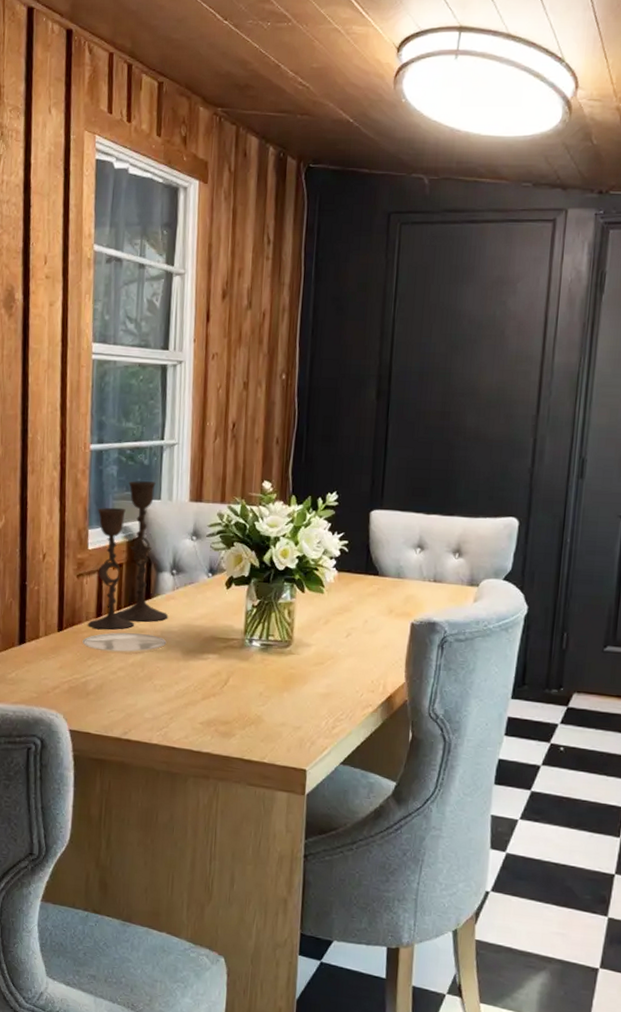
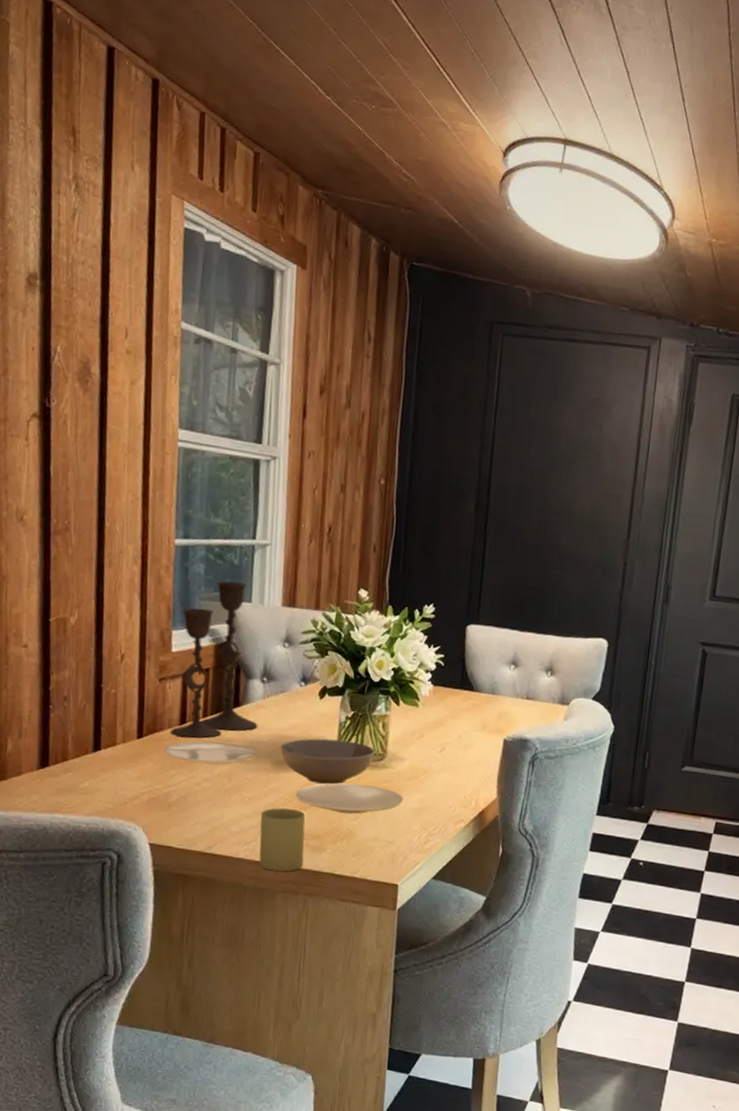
cup: none [171,695,215,757] -> present [259,808,306,872]
bowl: none [189,627,282,672] -> present [279,738,375,785]
plate: none [205,670,310,700] -> present [296,783,403,814]

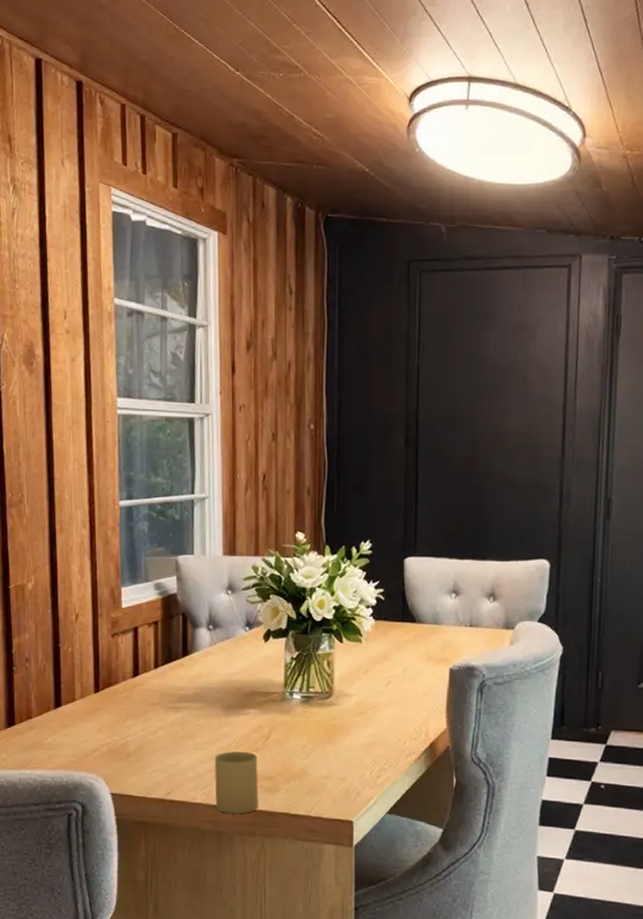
plate: present [164,741,256,765] -> none [120,690,206,713]
candlestick: present [171,581,258,739] -> none [125,536,207,690]
bowl: present [279,738,375,785] -> none [228,680,322,725]
plate: present [296,783,403,814] -> none [247,723,353,753]

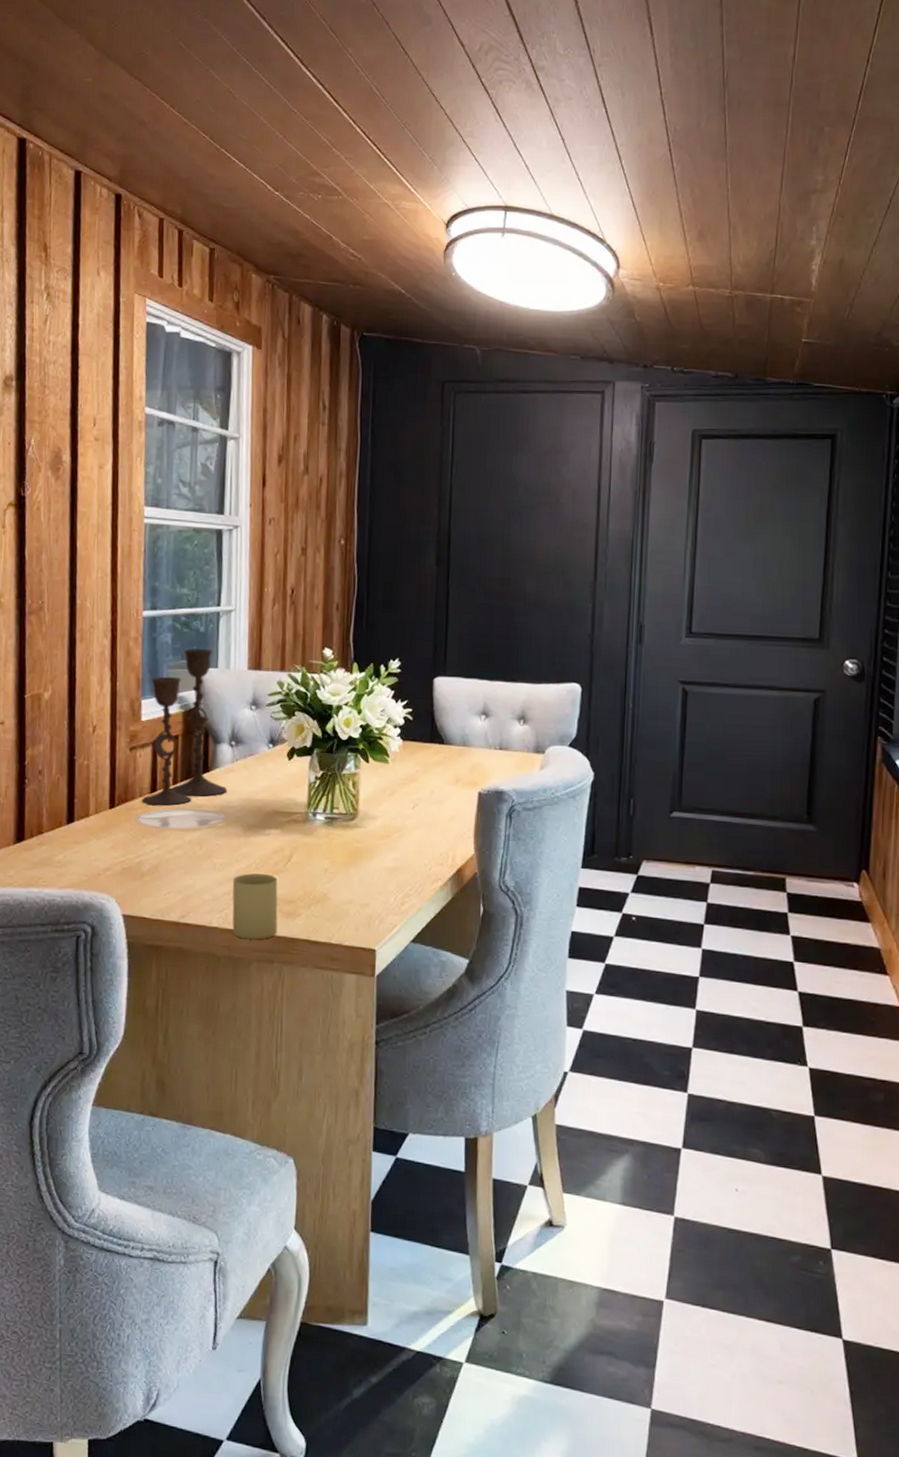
plate: none [120,690,206,713] -> present [136,808,226,832]
candlestick: none [125,536,207,690] -> present [142,648,228,806]

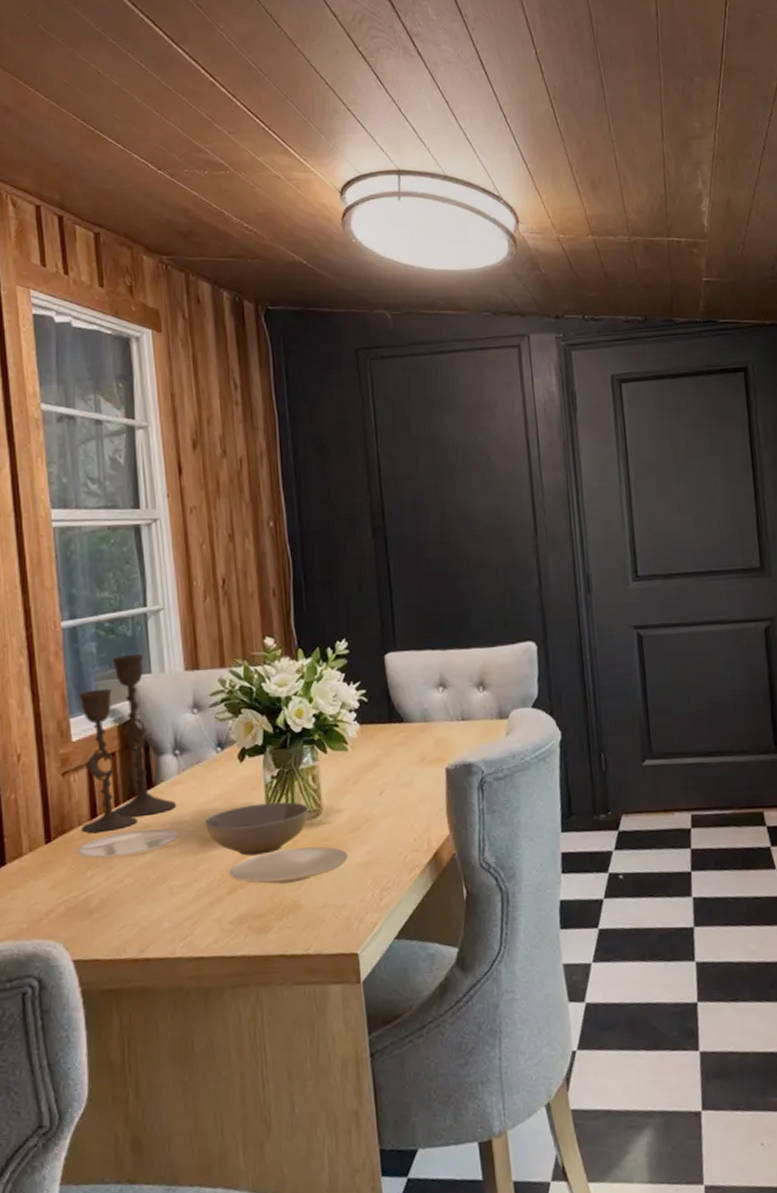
cup: present [232,873,278,940] -> none [193,889,249,966]
bowl: none [249,800,347,847] -> present [203,802,309,856]
plate: none [267,845,377,877] -> present [229,846,348,884]

